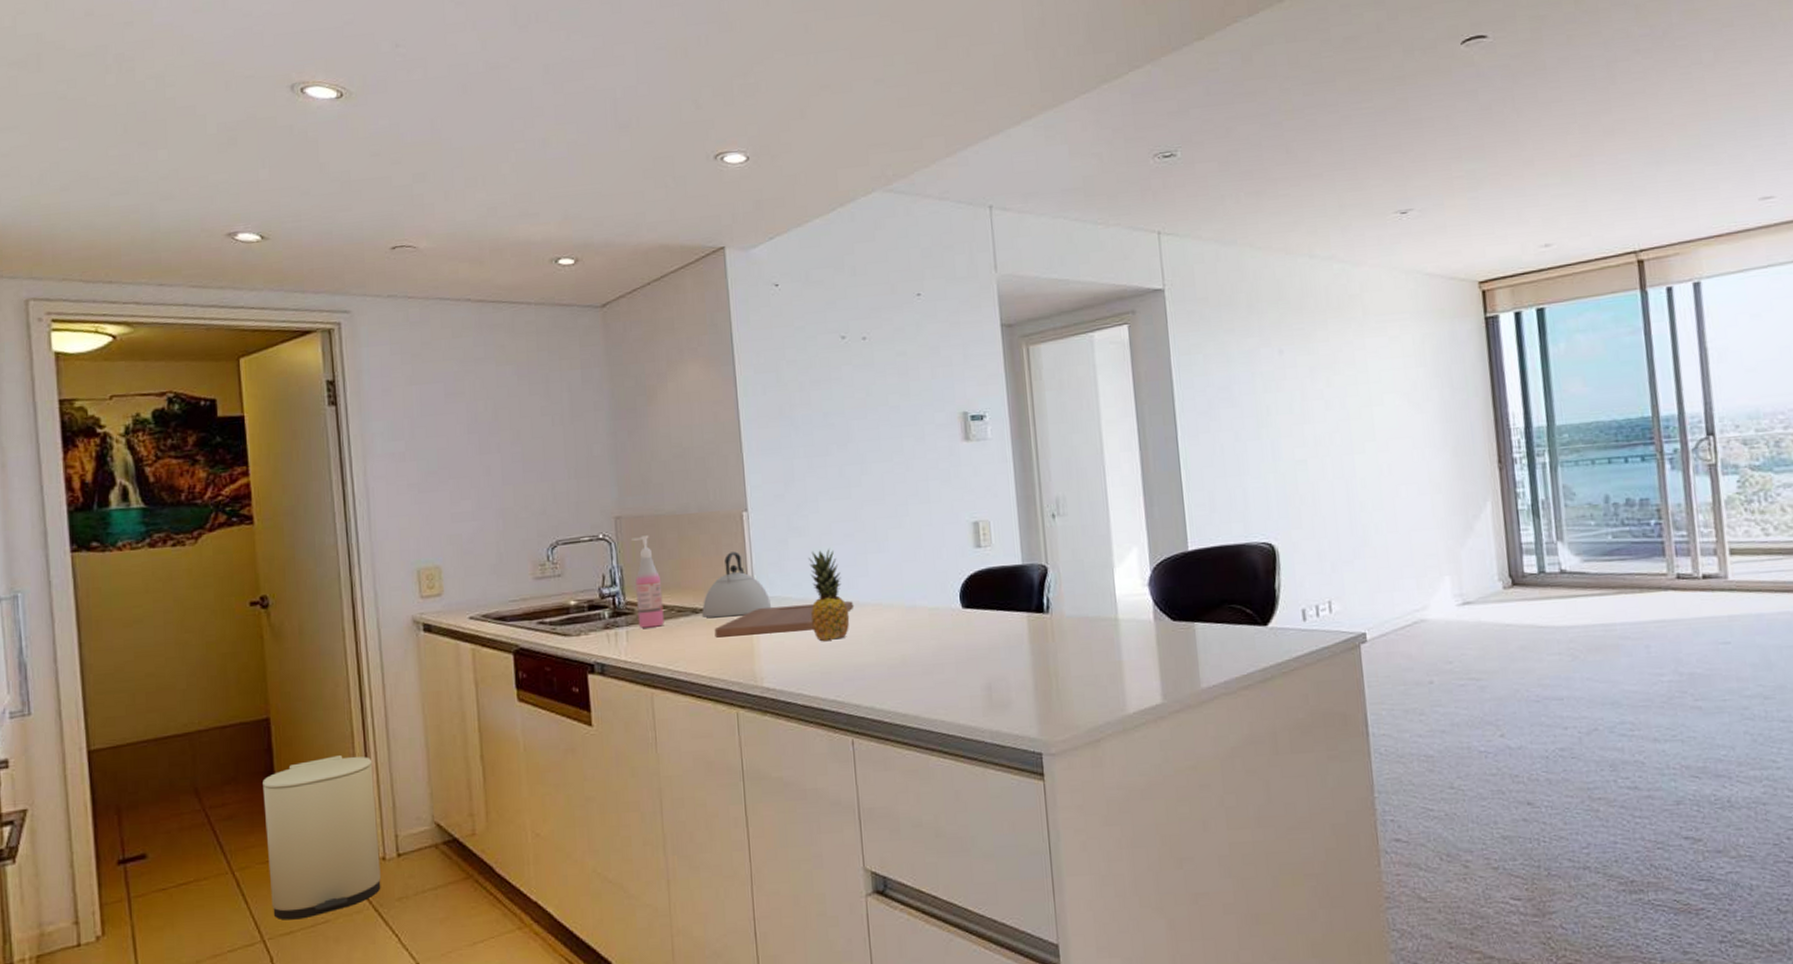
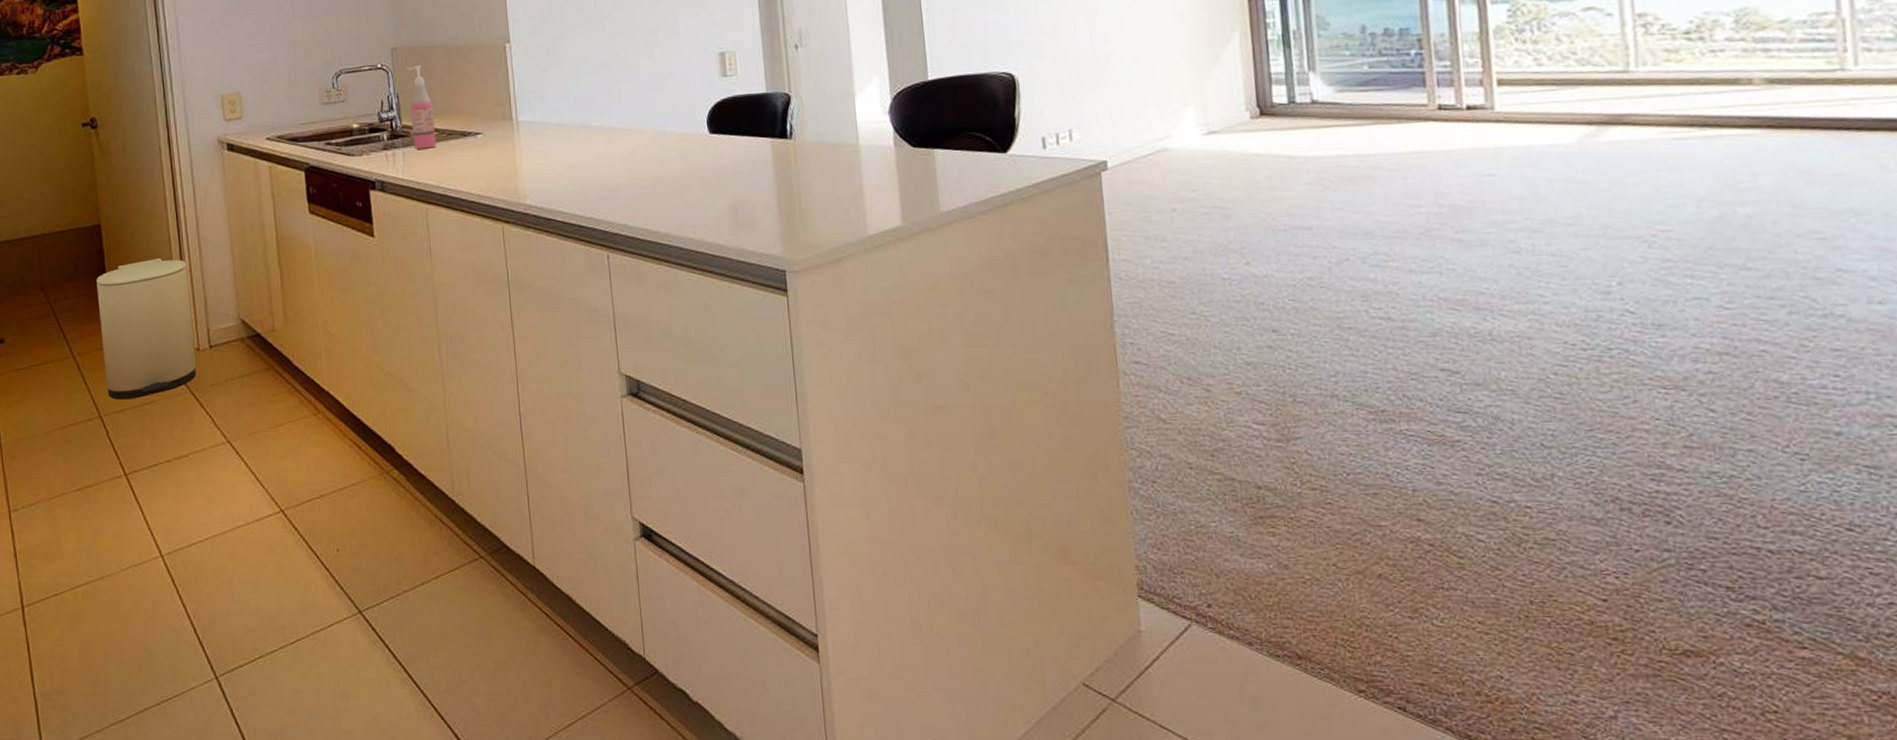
kettle: present [702,551,772,618] -> none [470,80,533,141]
cutting board: present [714,601,853,638] -> none [481,126,608,159]
fruit: present [809,549,850,642] -> none [566,78,605,164]

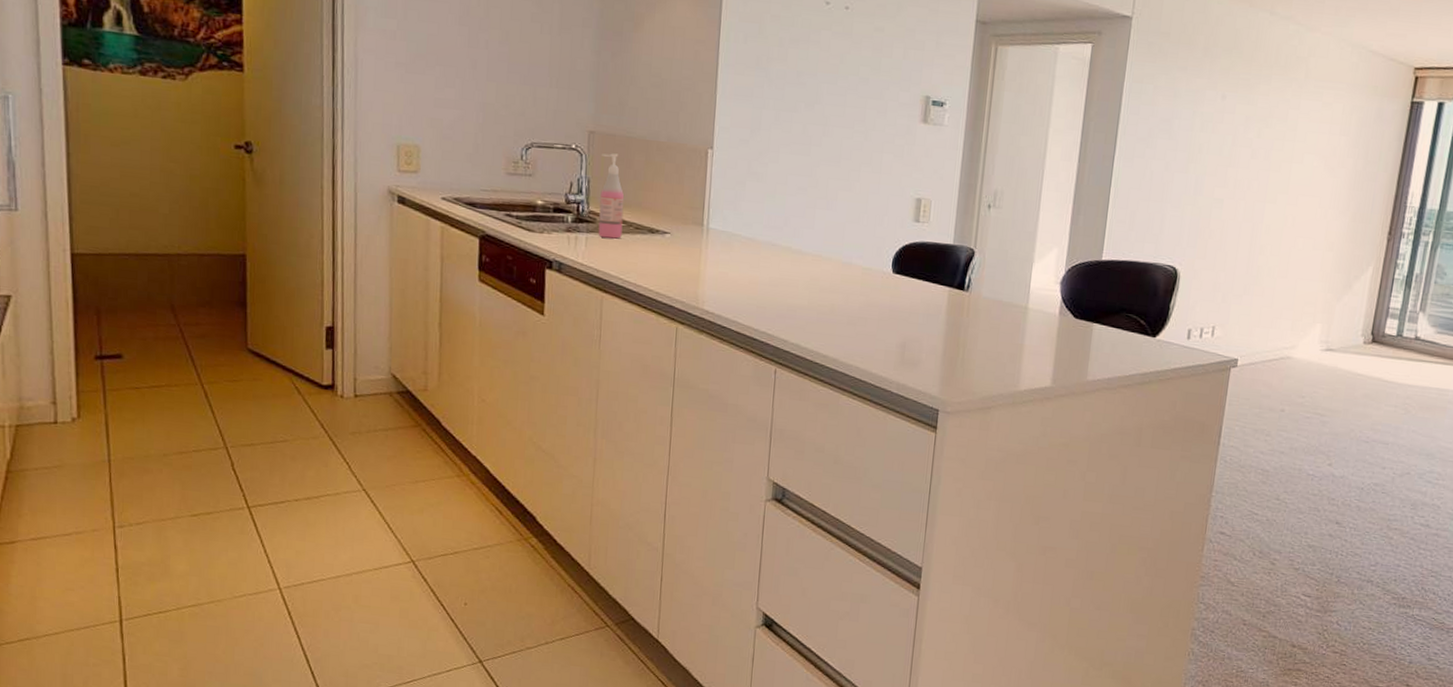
pedal bin: present [96,258,197,400] -> none [235,299,339,435]

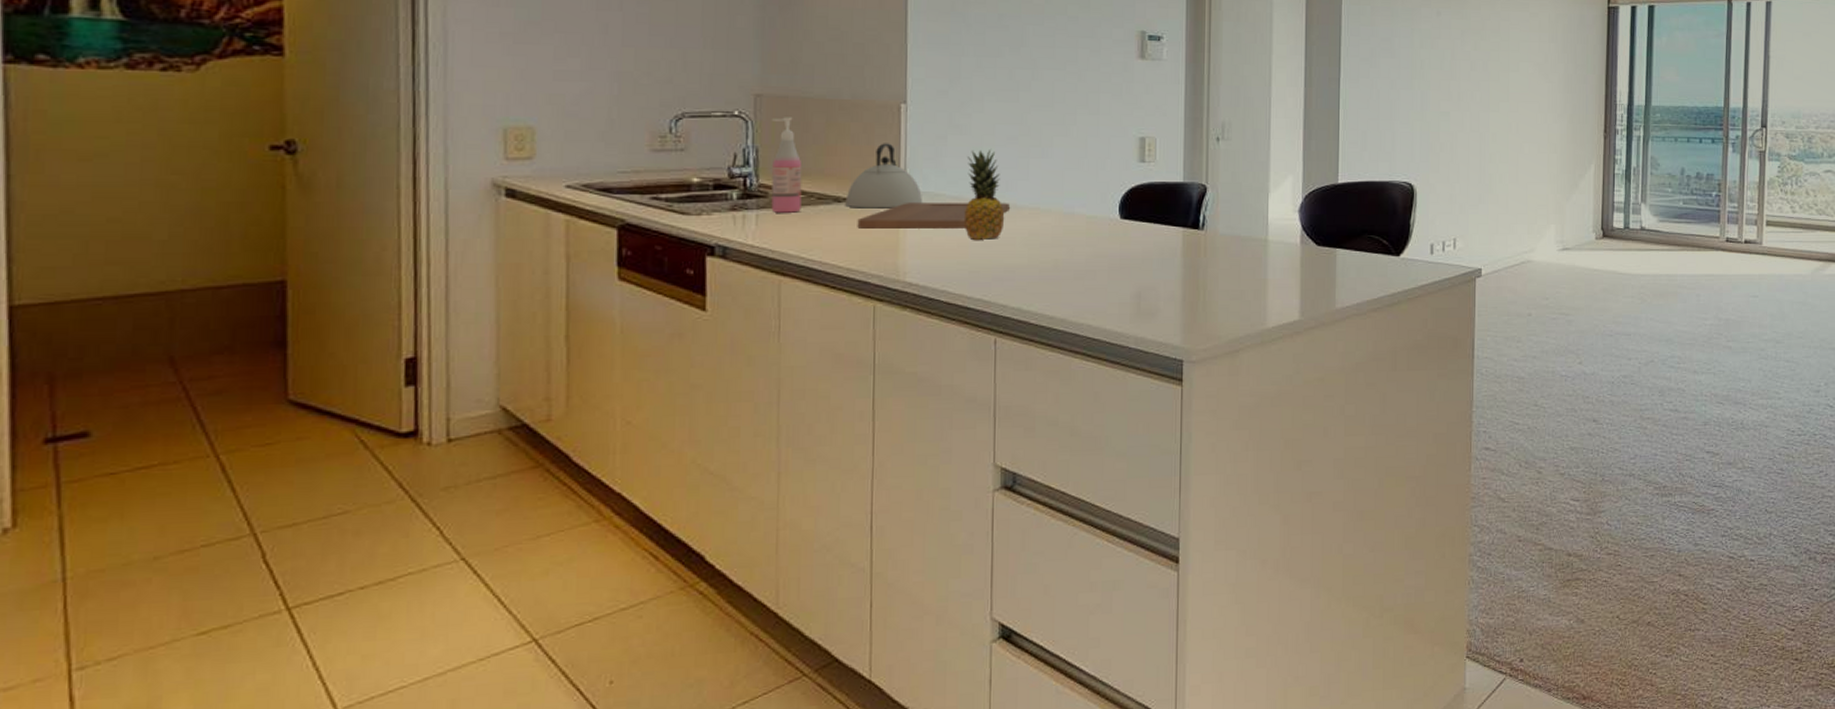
kettle: none [657,183,722,243] -> present [845,143,923,208]
cutting board: none [666,239,796,267] -> present [857,203,1010,229]
fruit: none [754,197,791,280] -> present [963,150,1005,241]

